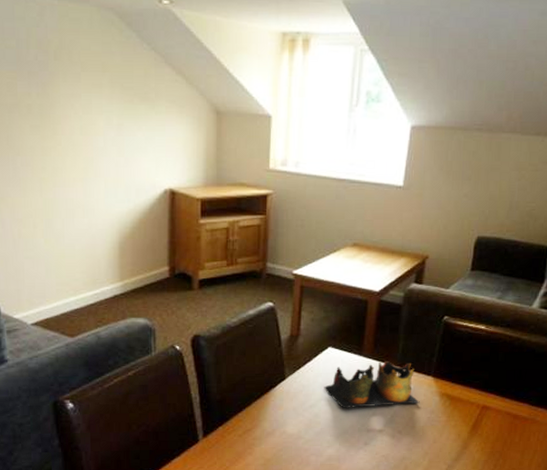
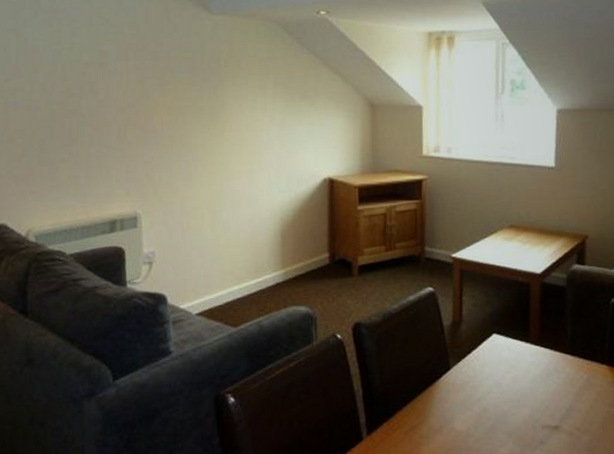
decorative bowl: present [324,361,420,409] -> none [491,348,596,403]

